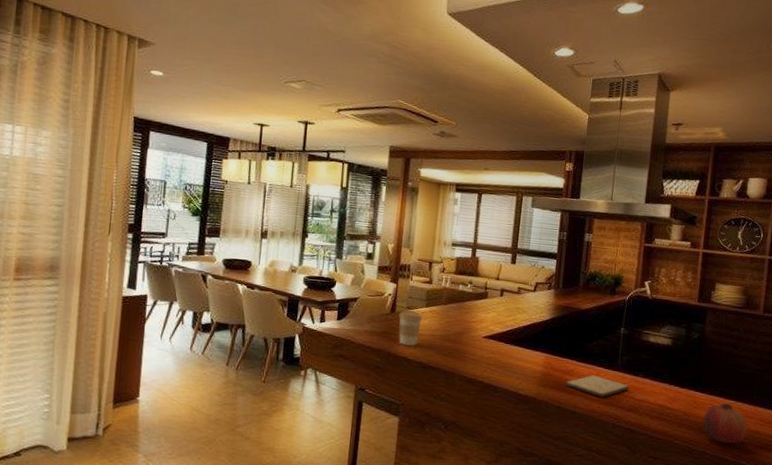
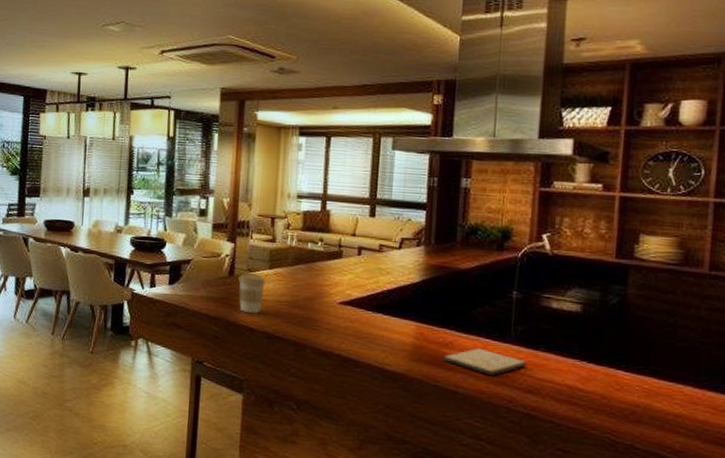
fruit: present [703,403,748,444] -> none [629,385,693,437]

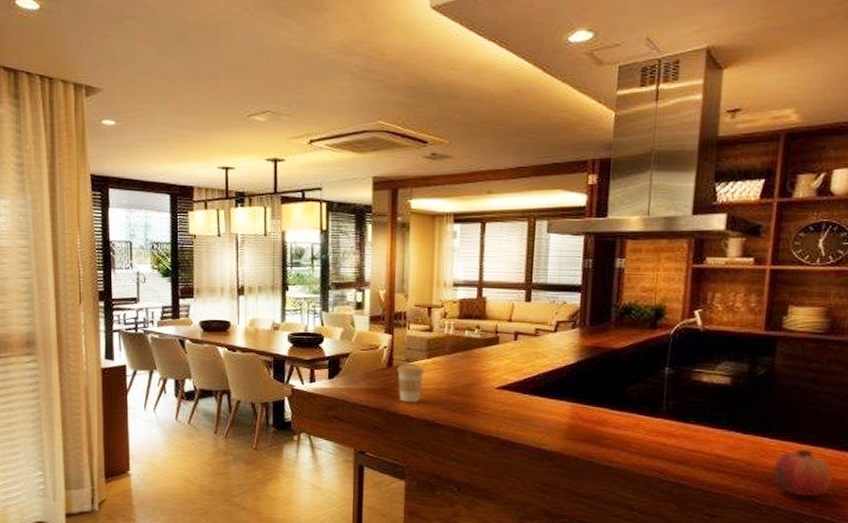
cutting board: present [443,348,527,376] -> none [597,424,678,450]
fruit: none [629,385,693,437] -> present [773,449,833,497]

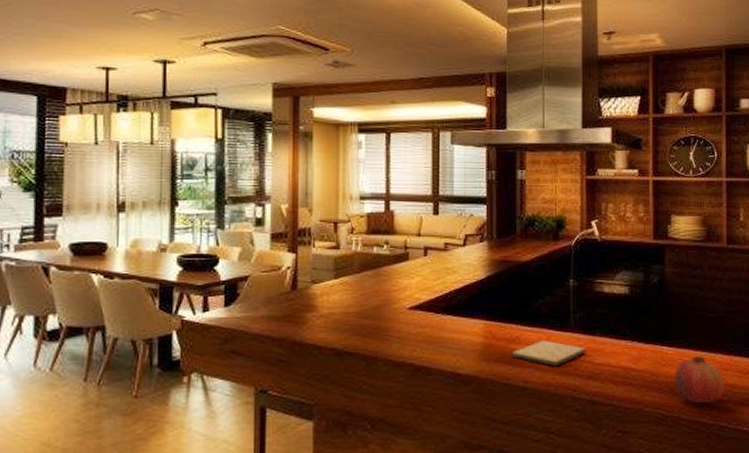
coffee cup: present [397,362,424,402] -> none [302,284,331,329]
cutting board: none [597,424,678,450] -> present [511,340,587,367]

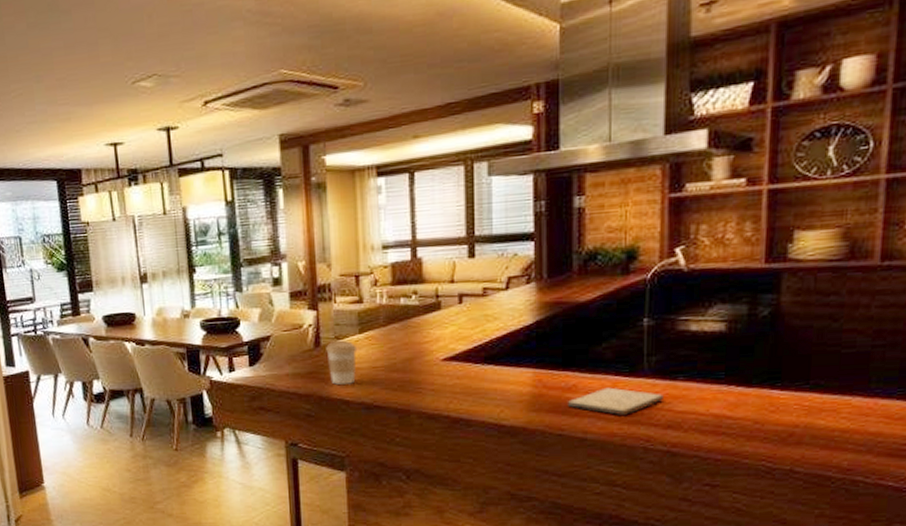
coffee cup: none [302,284,331,329] -> present [326,340,356,385]
fruit: present [674,356,724,404] -> none [787,400,863,455]

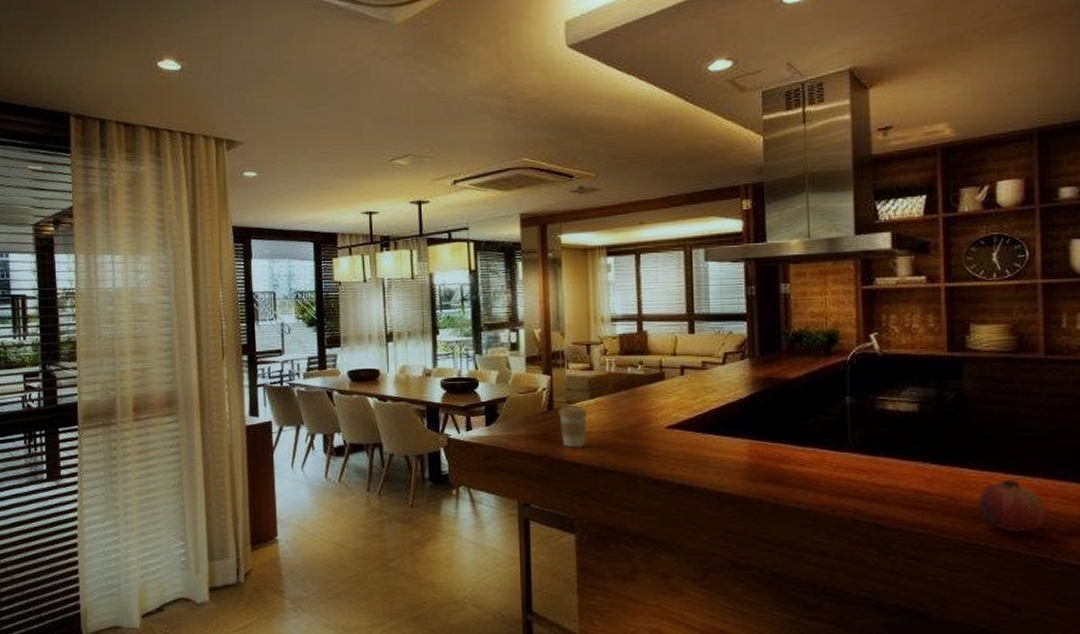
cutting board: present [567,387,665,416] -> none [781,460,869,488]
fruit: none [787,400,863,455] -> present [979,480,1045,532]

